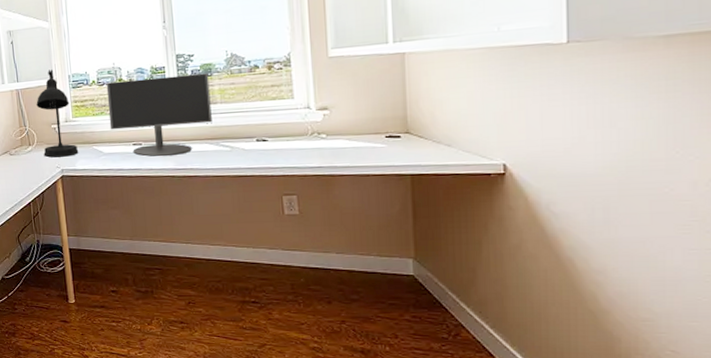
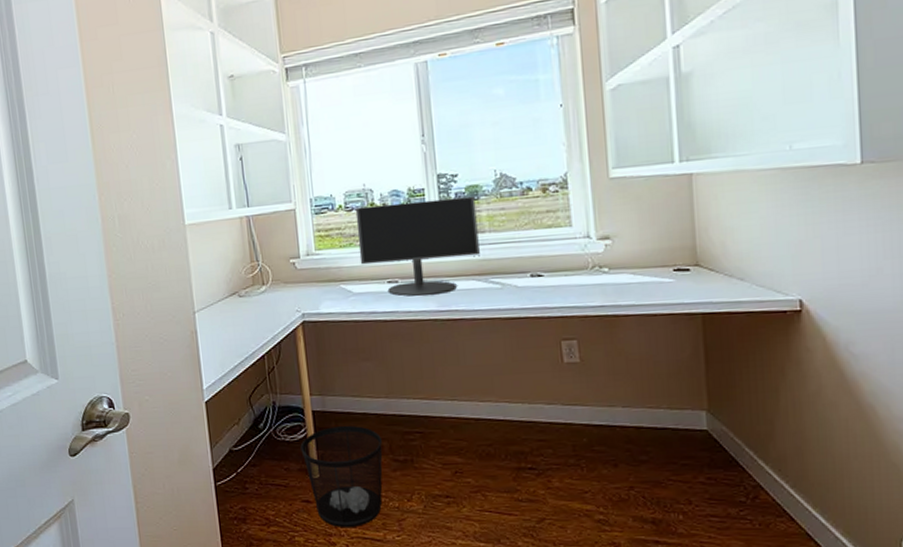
desk lamp: present [36,69,79,158] -> none [271,191,323,299]
waste bin: none [59,261,128,345] -> present [300,425,383,528]

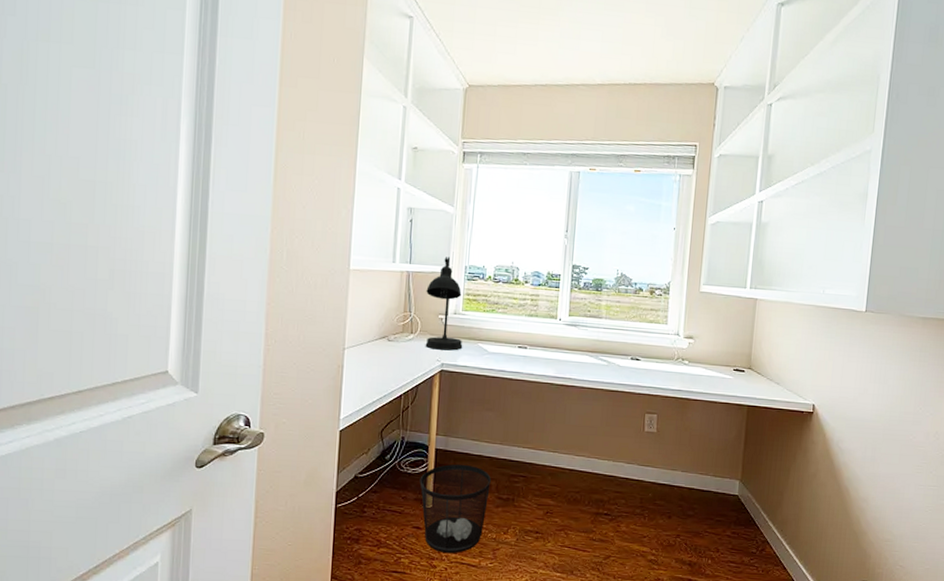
desk lamp: none [271,191,323,299] -> present [425,256,463,351]
computer monitor: present [355,196,480,296] -> none [498,280,599,363]

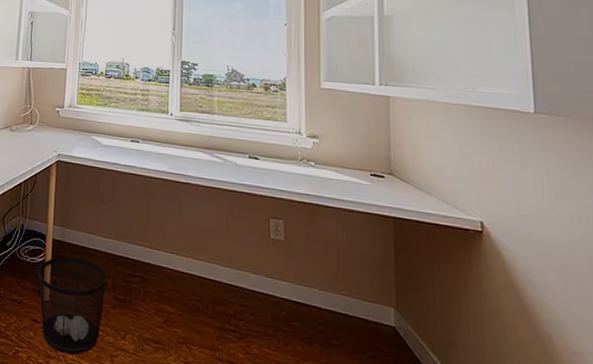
desk lamp: present [425,256,463,351] -> none [43,54,78,142]

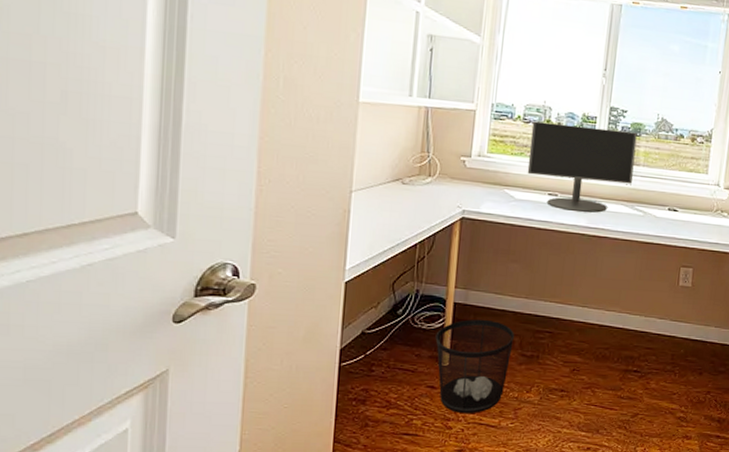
computer monitor: none [111,76,210,159] -> present [527,121,638,213]

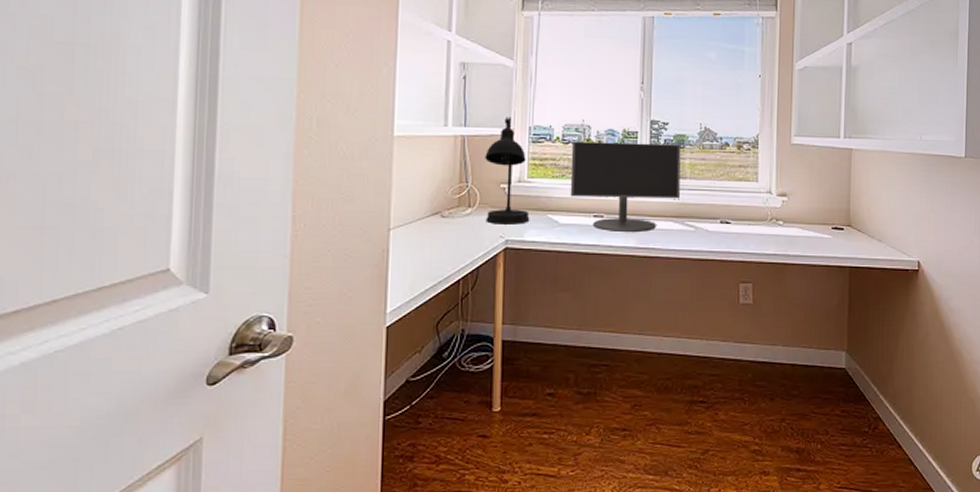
waste bin: present [435,319,514,414] -> none [484,356,568,464]
desk lamp: none [444,92,487,196] -> present [485,117,530,225]

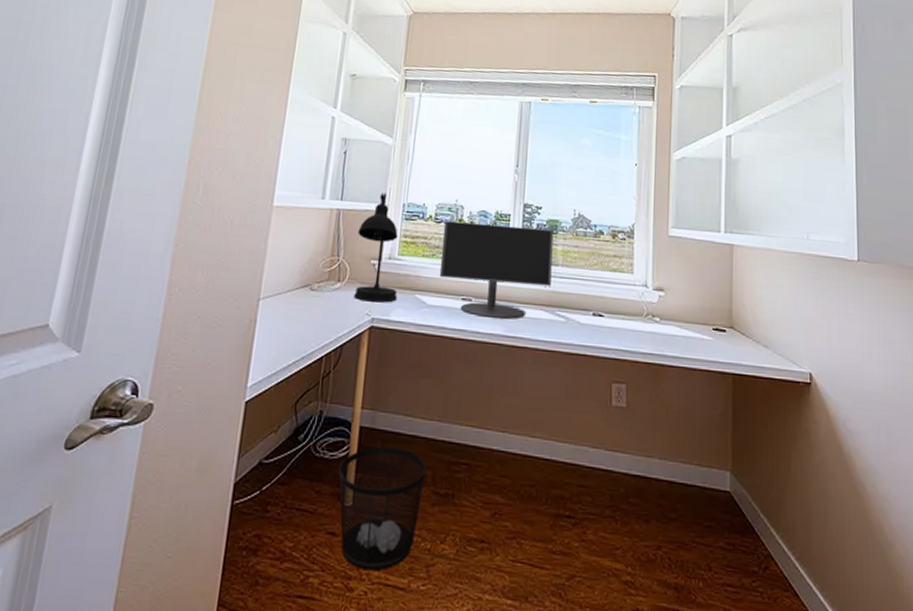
waste bin: none [484,356,568,464] -> present [338,446,426,571]

